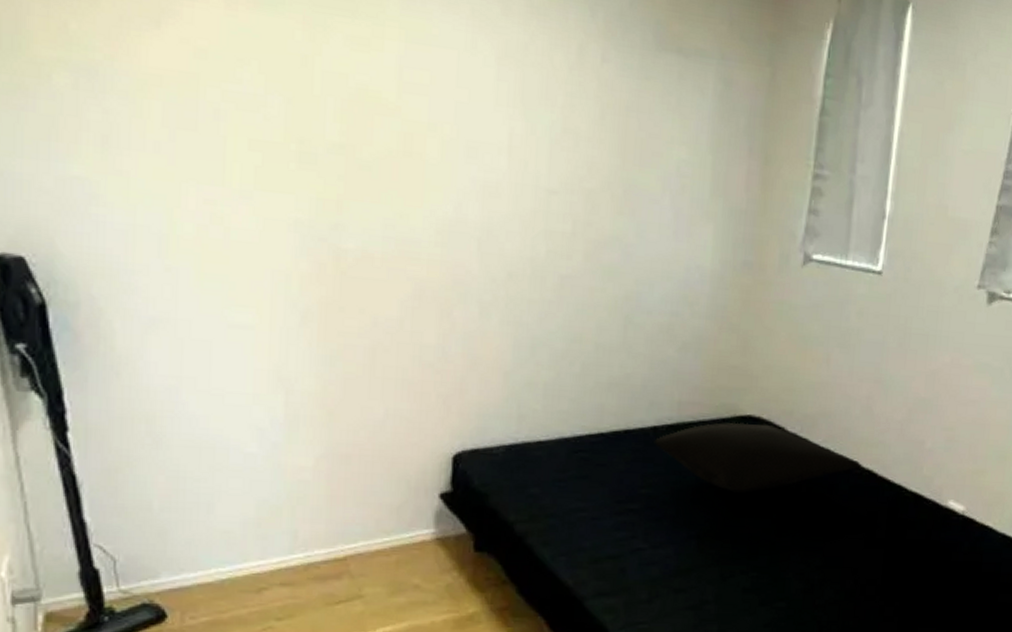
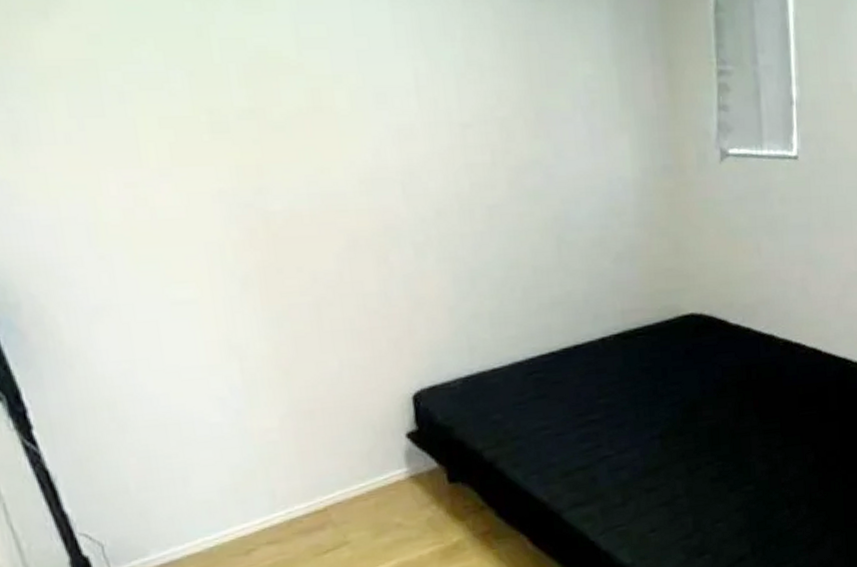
pillow: present [654,422,861,494] -> none [604,319,805,390]

